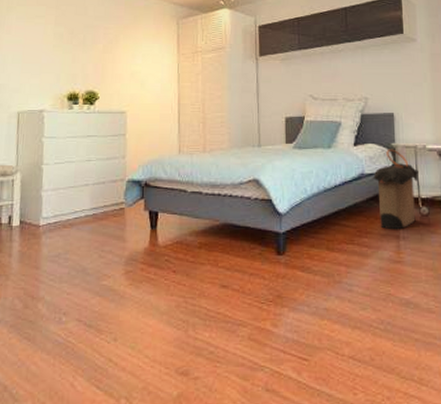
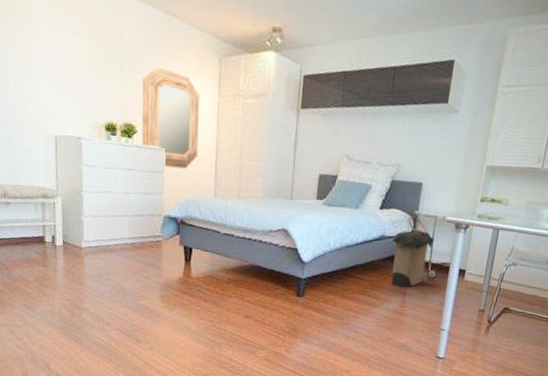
home mirror: none [103,36,161,129] -> present [141,67,200,169]

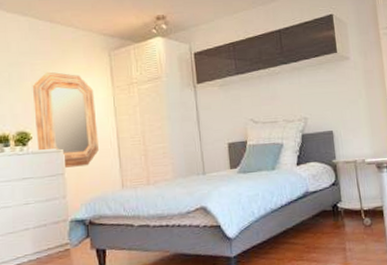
laundry hamper: present [391,216,434,288] -> none [316,165,360,243]

